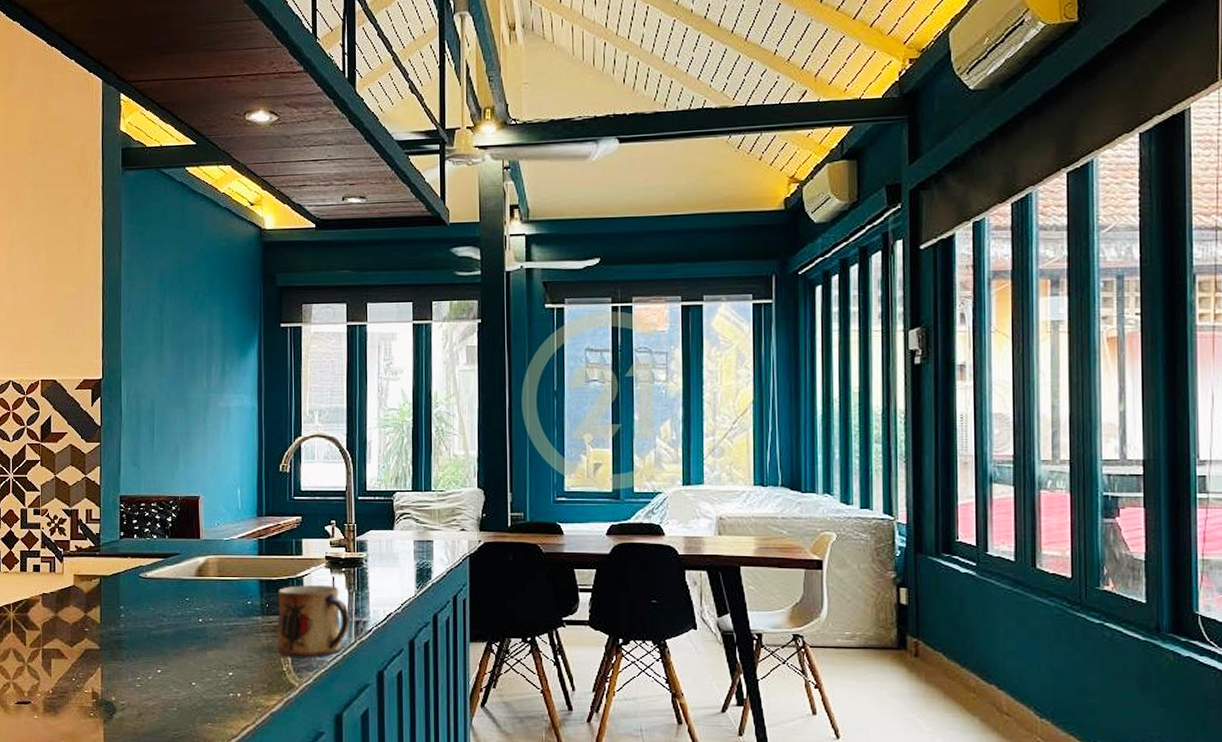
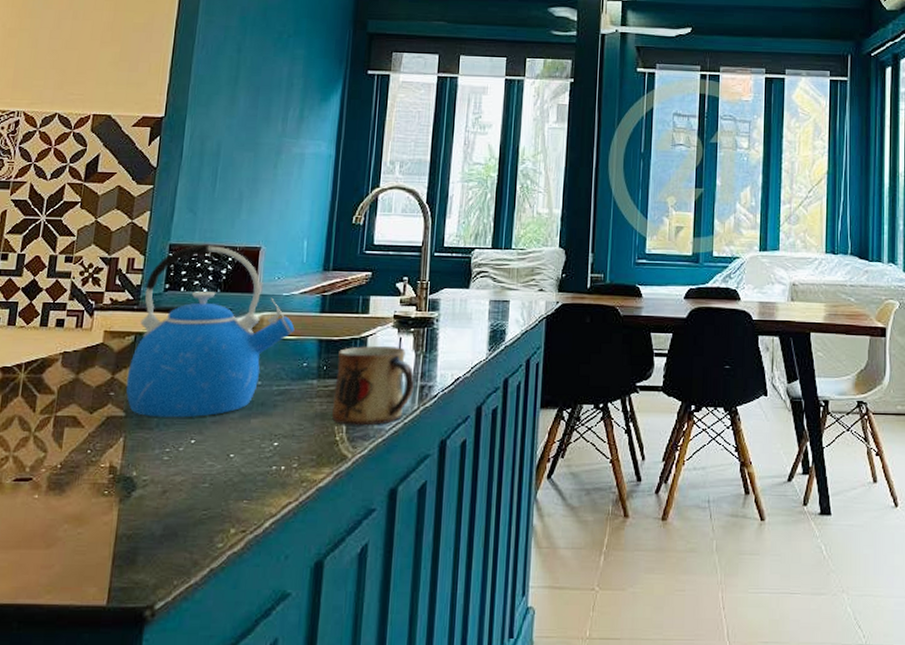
kettle: none [97,495,237,651] -> present [126,244,295,418]

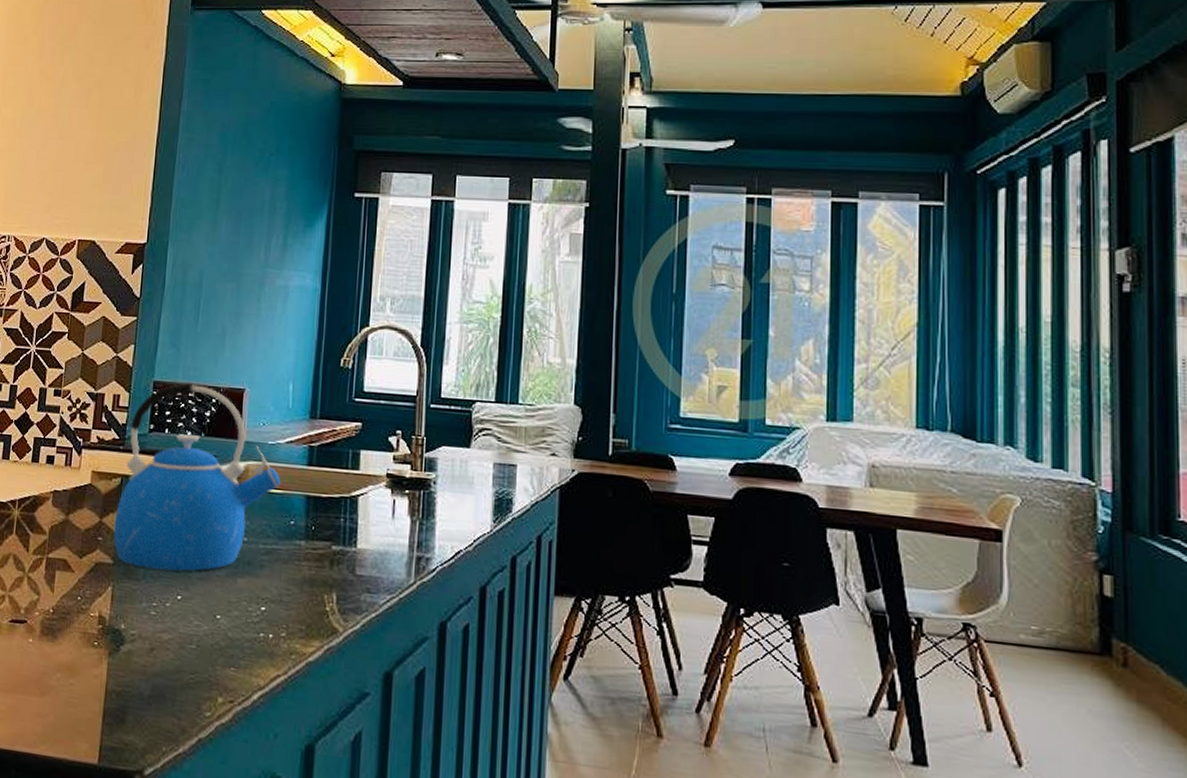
mug: present [331,346,414,426] -> none [321,506,410,597]

